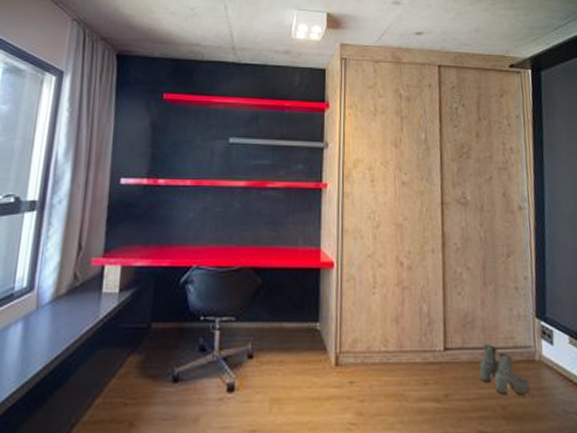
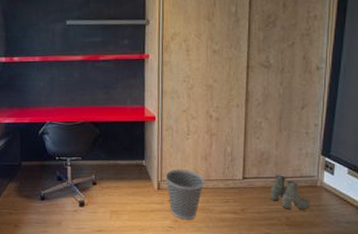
wastebasket: none [346,335,396,413] -> present [165,169,204,221]

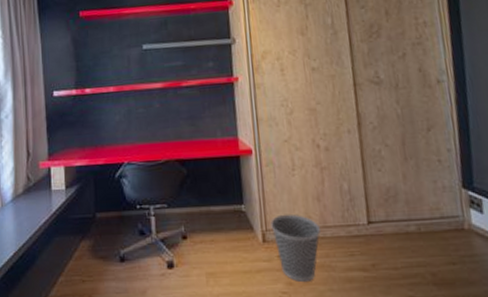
boots: present [270,175,310,209] -> none [405,216,460,262]

